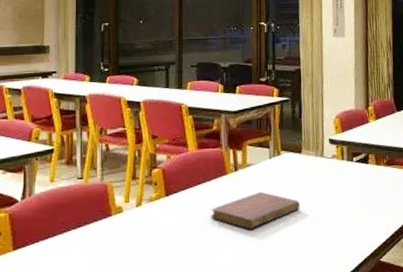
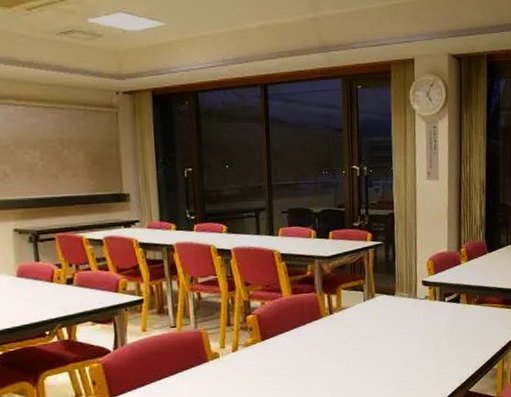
notebook: present [210,191,300,229] -> none [306,333,394,368]

